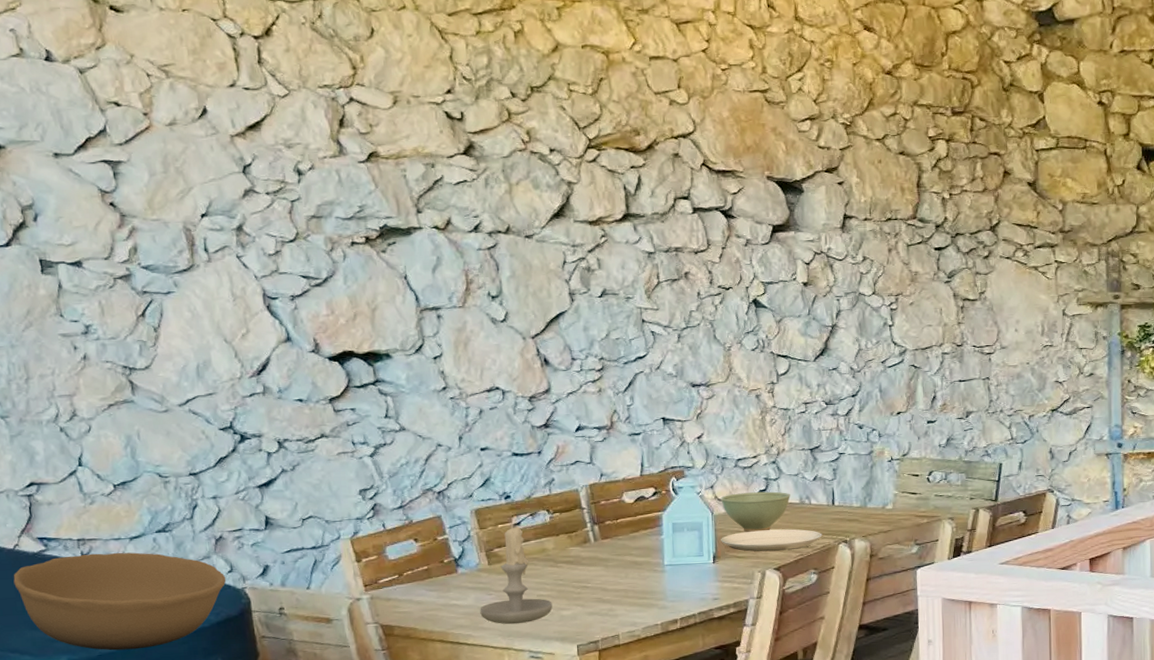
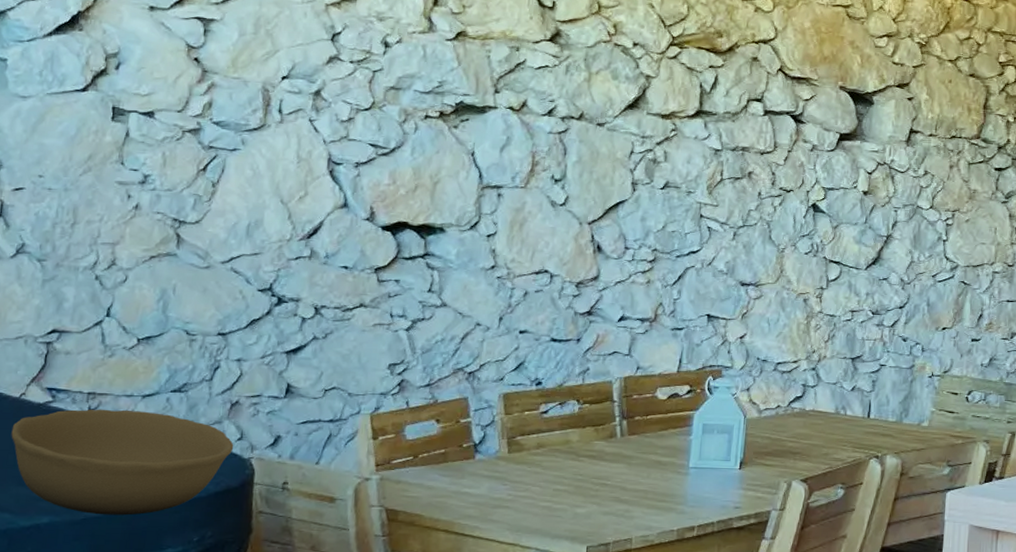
candle: present [480,523,553,625] -> none [491,411,568,519]
bowl: present [721,491,790,532] -> none [755,398,826,440]
plate: present [721,529,822,552] -> none [750,438,854,462]

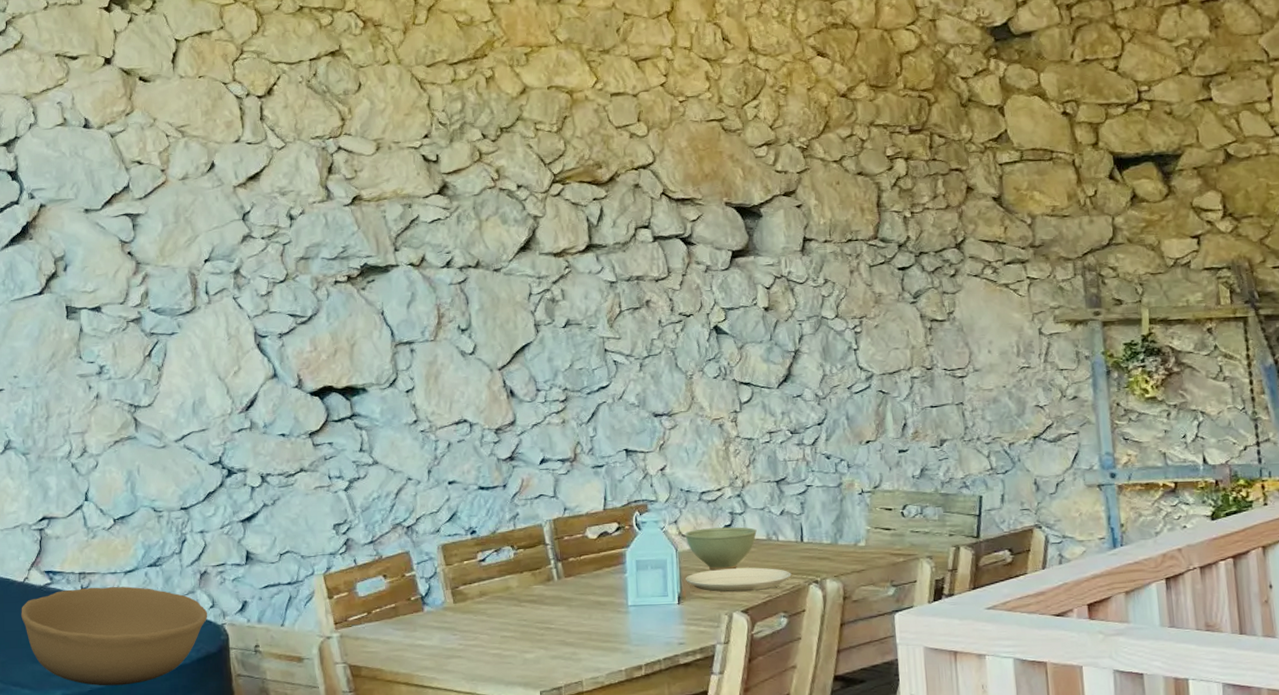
plate: none [750,438,854,462] -> present [686,567,792,593]
bowl: none [755,398,826,440] -> present [685,527,757,571]

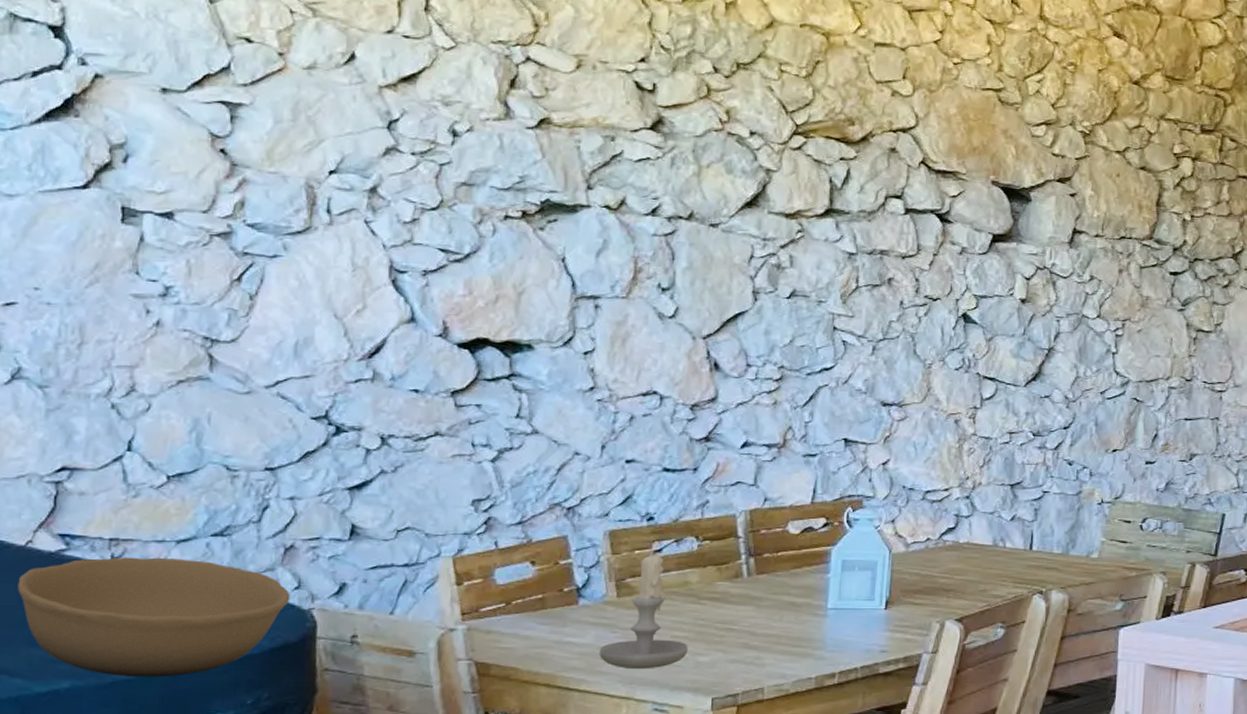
candle: none [444,559,516,667] -> present [599,549,688,670]
bowl: present [685,527,757,571] -> none [902,530,983,576]
plate: present [686,567,792,593] -> none [897,574,1015,599]

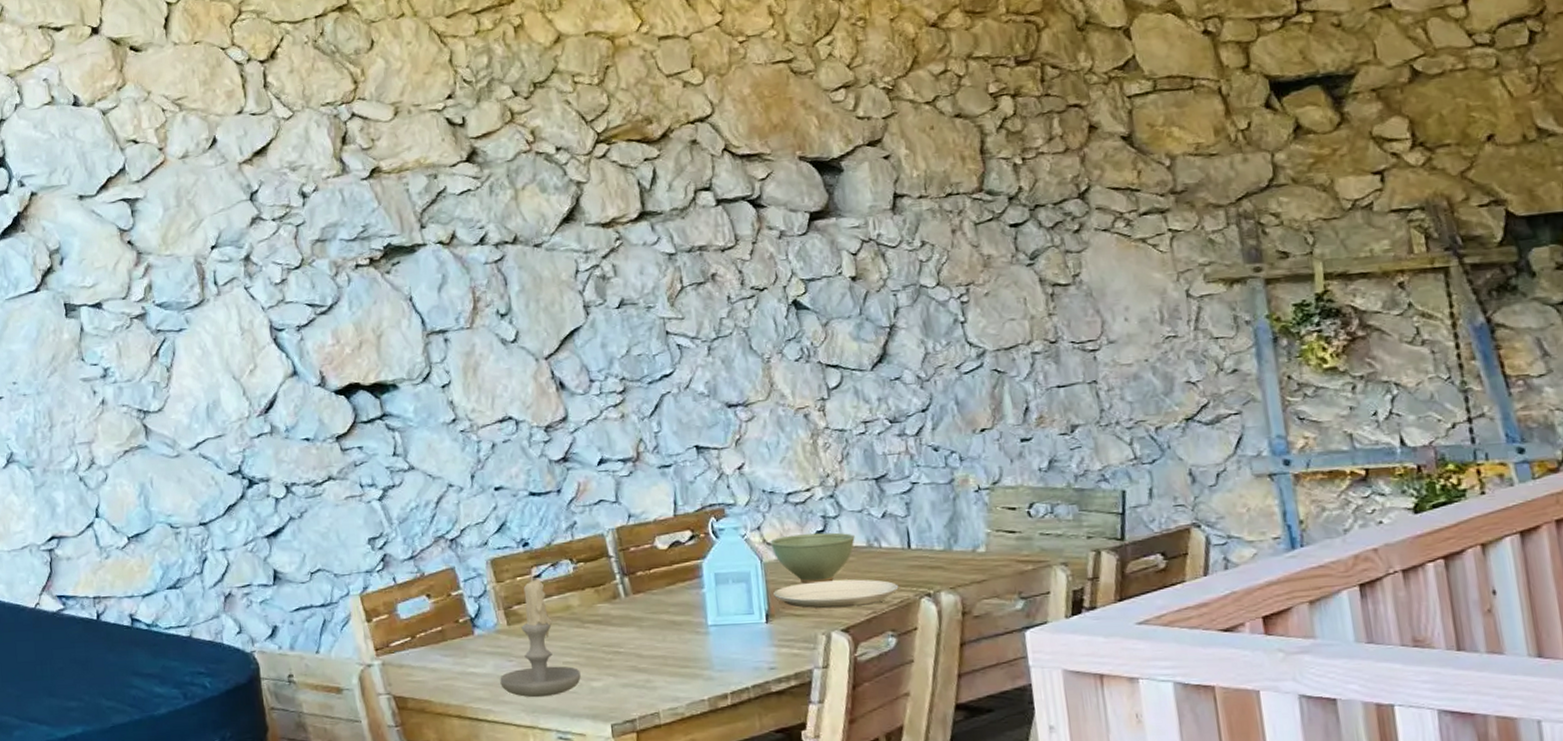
bowl: present [17,557,291,677] -> none [34,611,235,722]
plate: none [897,574,1015,599] -> present [773,579,899,609]
bowl: none [902,530,983,576] -> present [770,532,855,584]

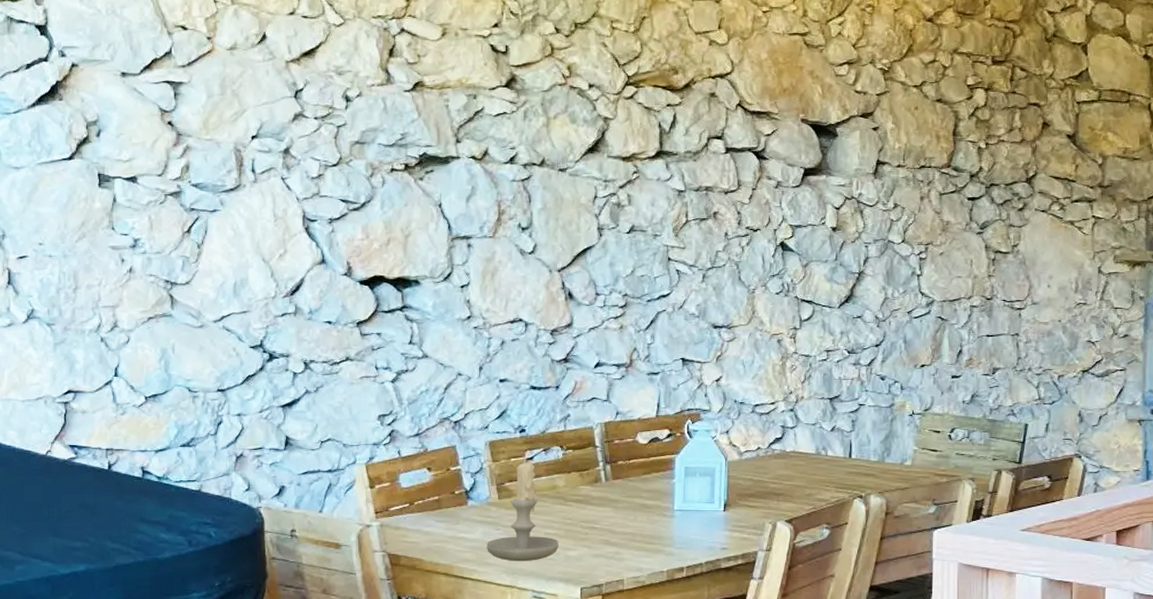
bowl: present [770,532,855,584] -> none [735,440,807,481]
plate: present [773,579,899,609] -> none [733,480,837,503]

